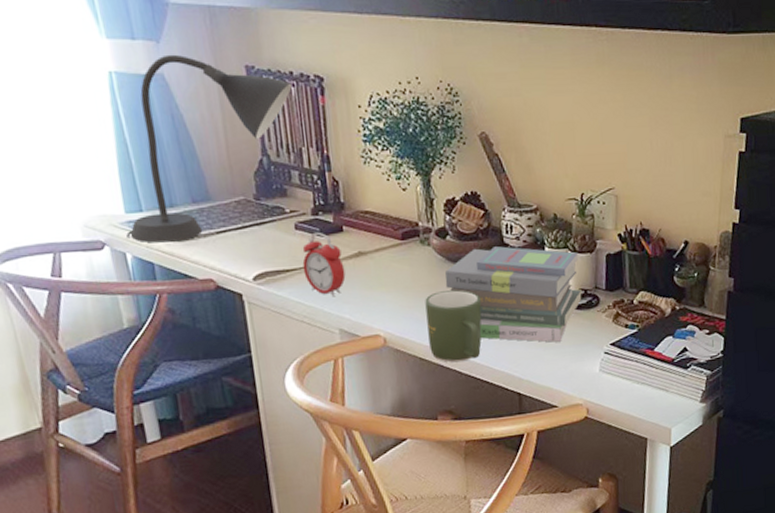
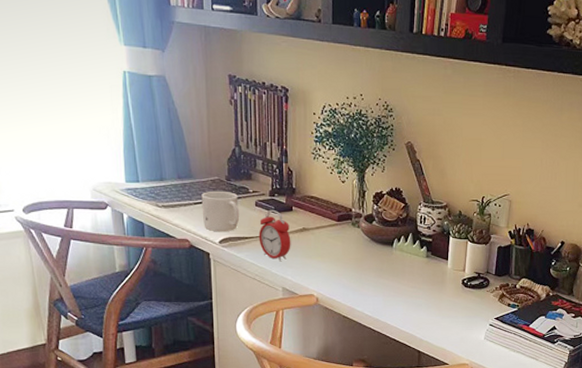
desk lamp: present [126,54,292,243] -> none [125,61,263,208]
mug: none [224,213,277,267] -> present [201,190,240,232]
mug: present [425,290,482,363] -> none [351,265,396,322]
books: present [444,246,582,342] -> none [369,233,476,313]

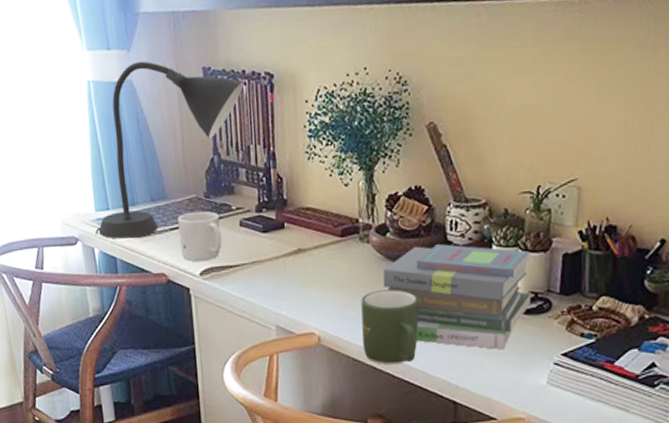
desk lamp: none [125,61,263,208] -> present [95,61,244,239]
alarm clock: present [259,209,291,261] -> none [245,228,285,292]
mug: none [351,265,396,322] -> present [361,289,420,365]
books: none [369,233,476,313] -> present [382,244,532,349]

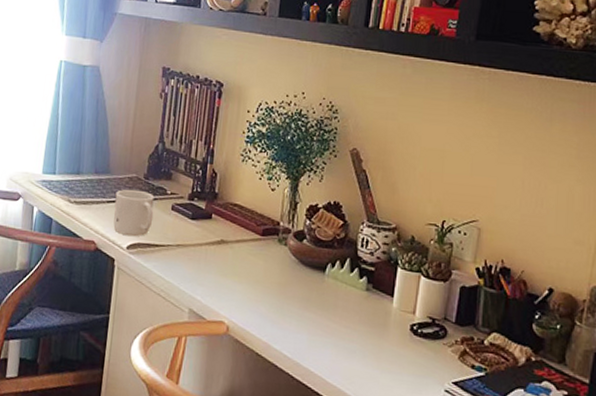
desk lamp: present [95,61,244,239] -> none [38,52,196,204]
mug: present [361,289,420,365] -> none [267,291,326,367]
books: present [382,244,532,349] -> none [294,256,432,368]

